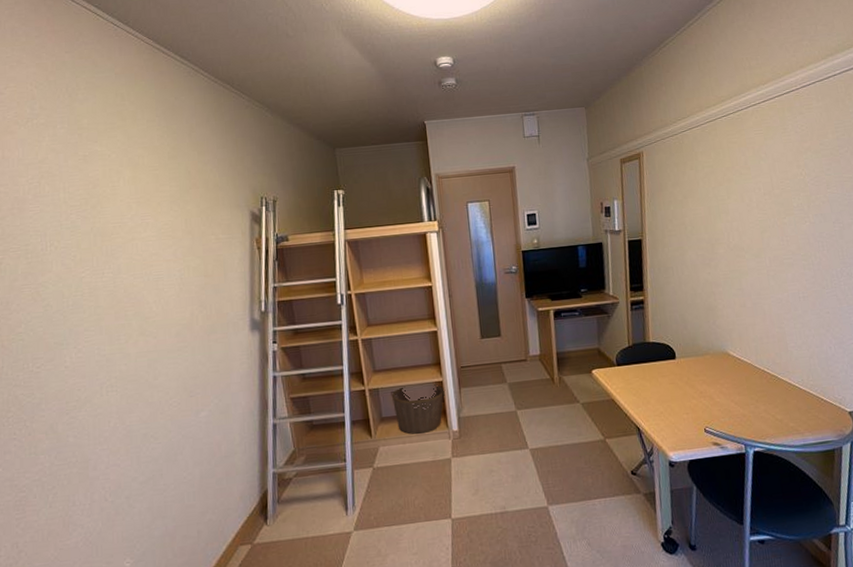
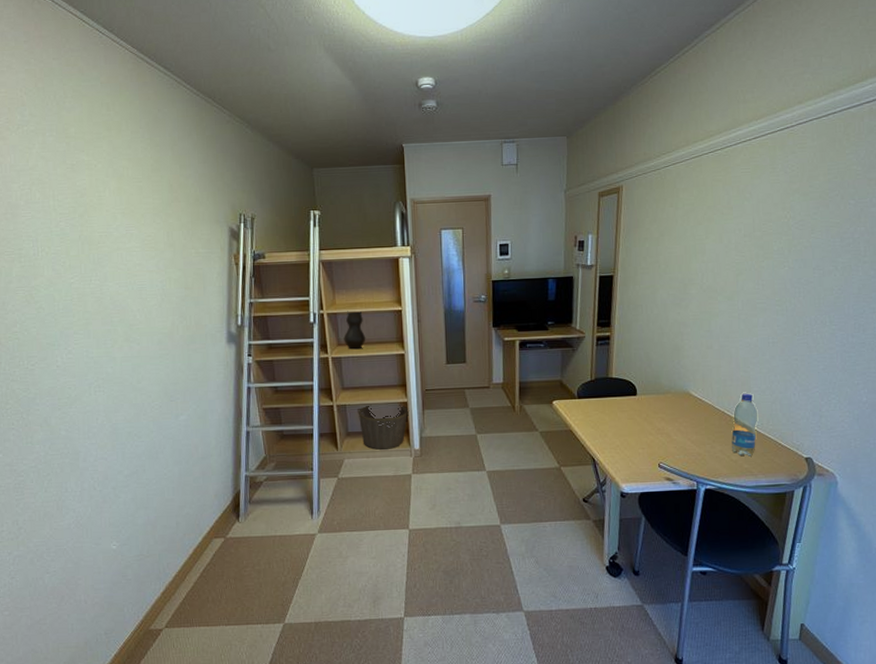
vase: none [373,290,397,330] -> present [344,311,366,350]
bottle: none [773,349,799,415] -> present [731,393,758,457]

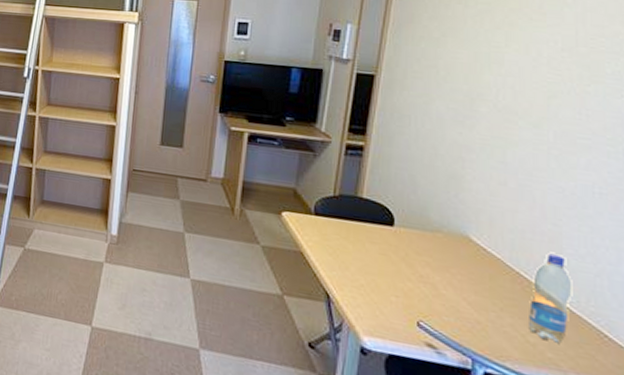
vase: present [344,311,366,350] -> none [54,70,78,113]
basket: present [357,405,410,450] -> none [56,174,112,229]

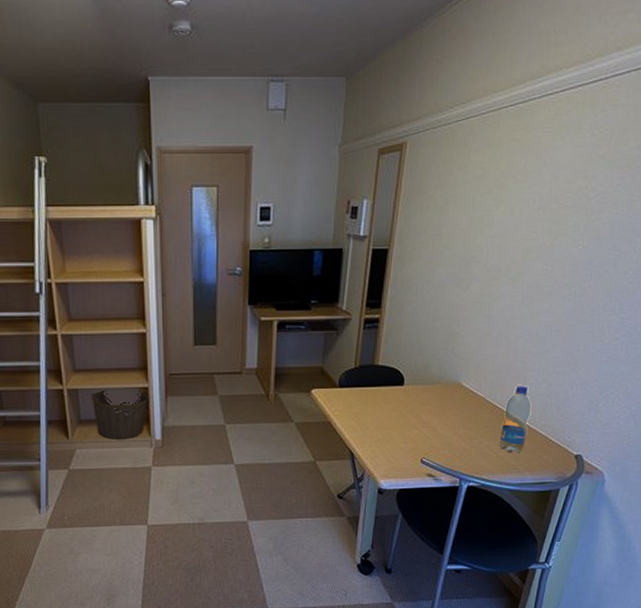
basket: none [56,174,112,229] -> present [91,389,151,439]

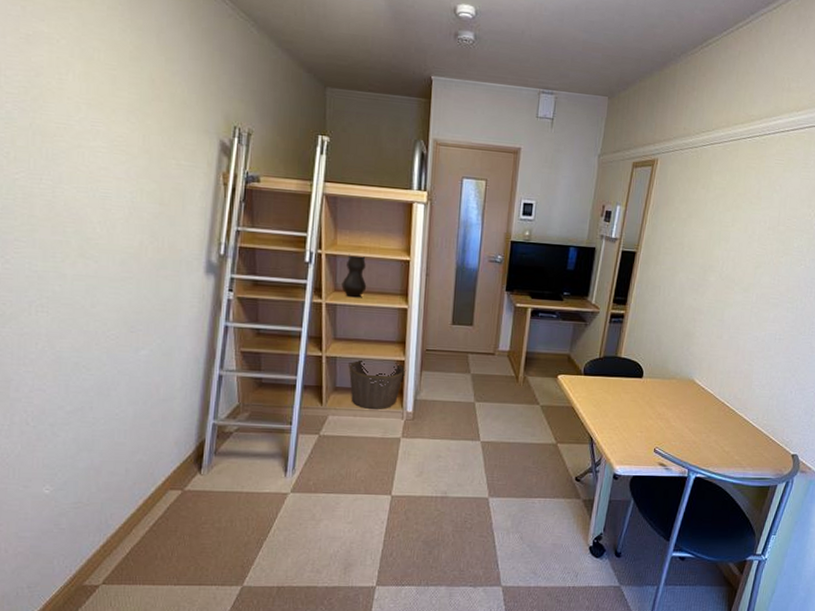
vase: none [75,280,102,326] -> present [341,254,367,298]
bottle: present [499,385,532,453] -> none [725,386,756,449]

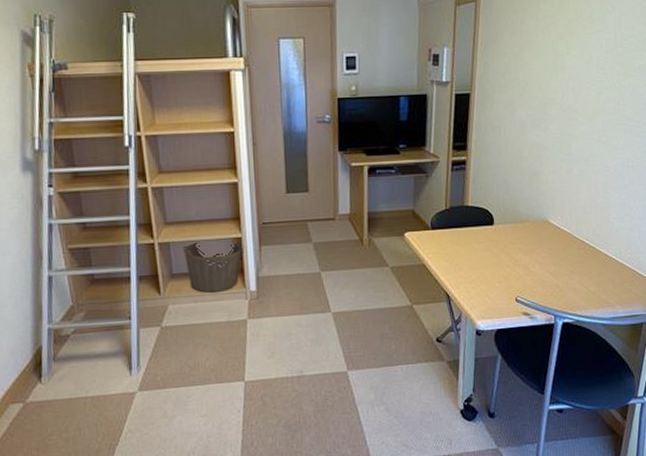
vase: present [341,254,367,298] -> none [165,132,193,178]

